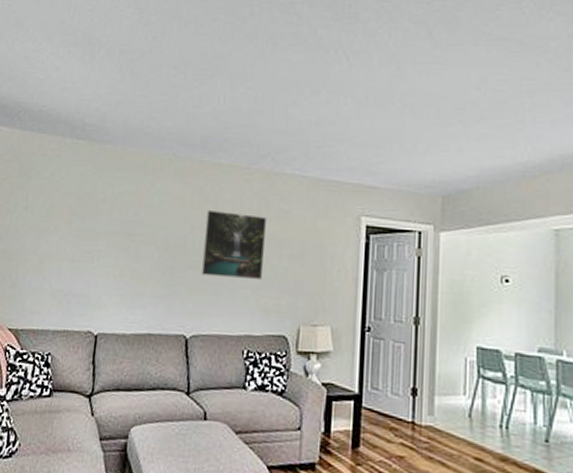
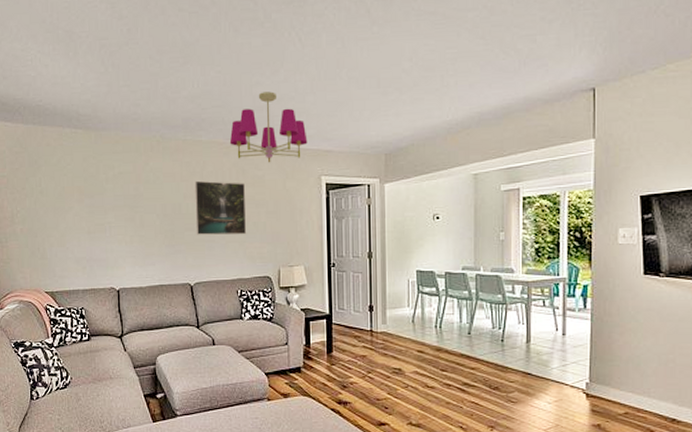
chandelier: none [253,113,348,196] -> present [229,91,308,163]

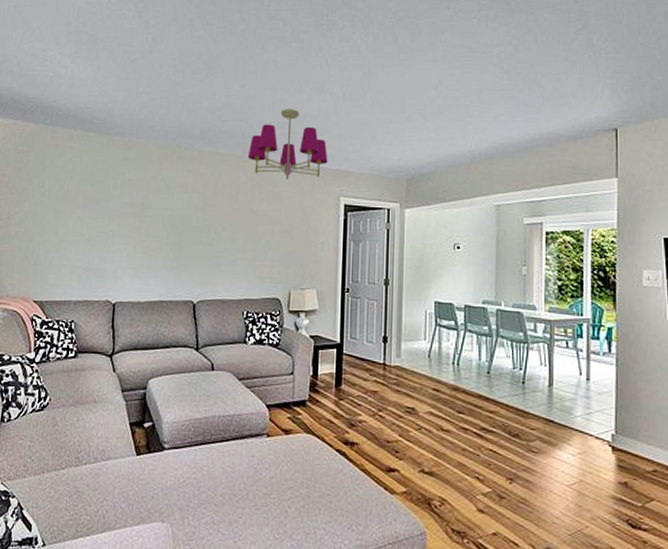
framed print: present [194,180,247,235] -> none [204,193,260,253]

